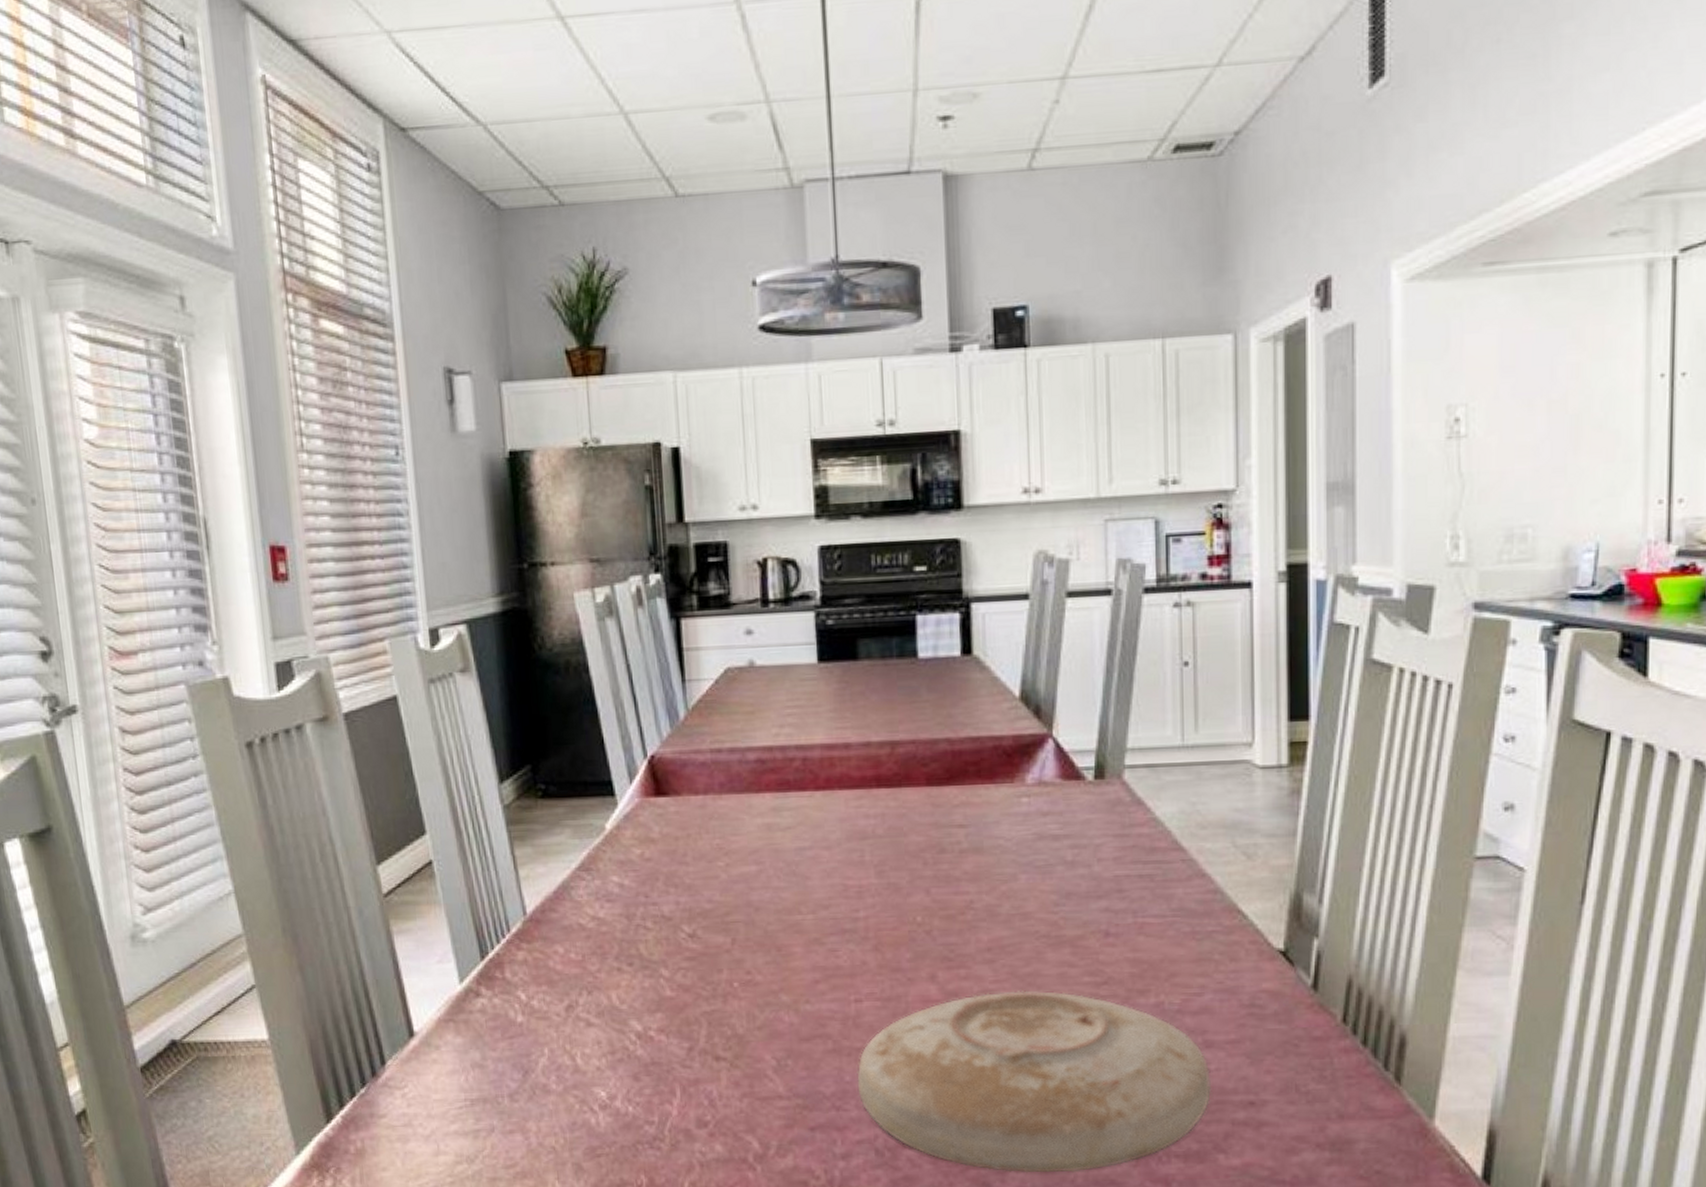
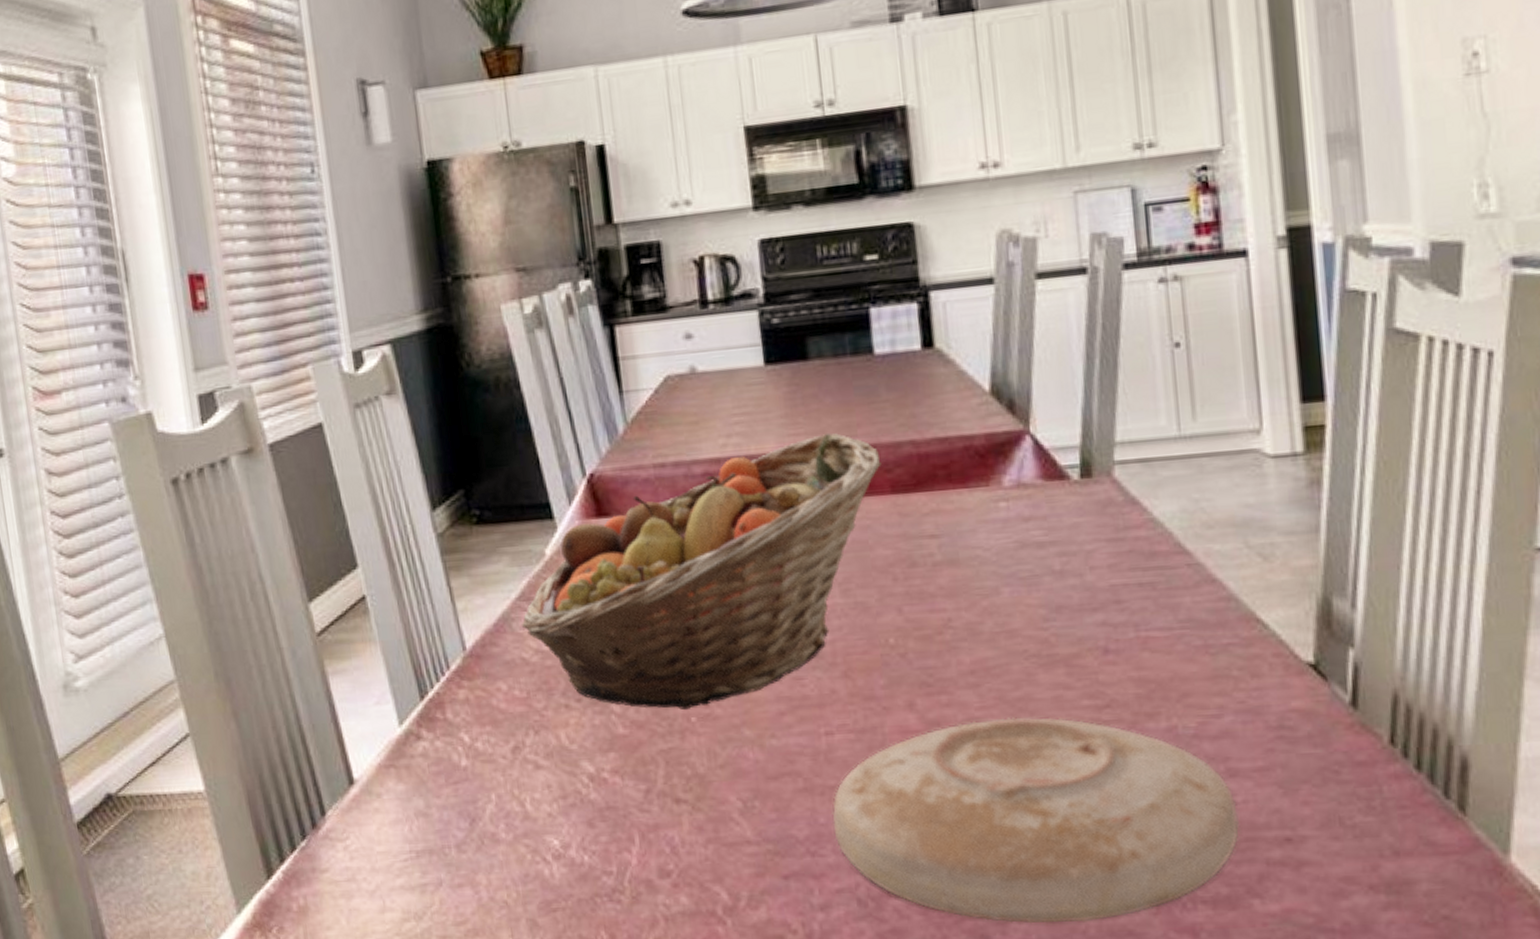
fruit basket: none [579,727,919,975] -> present [521,432,882,709]

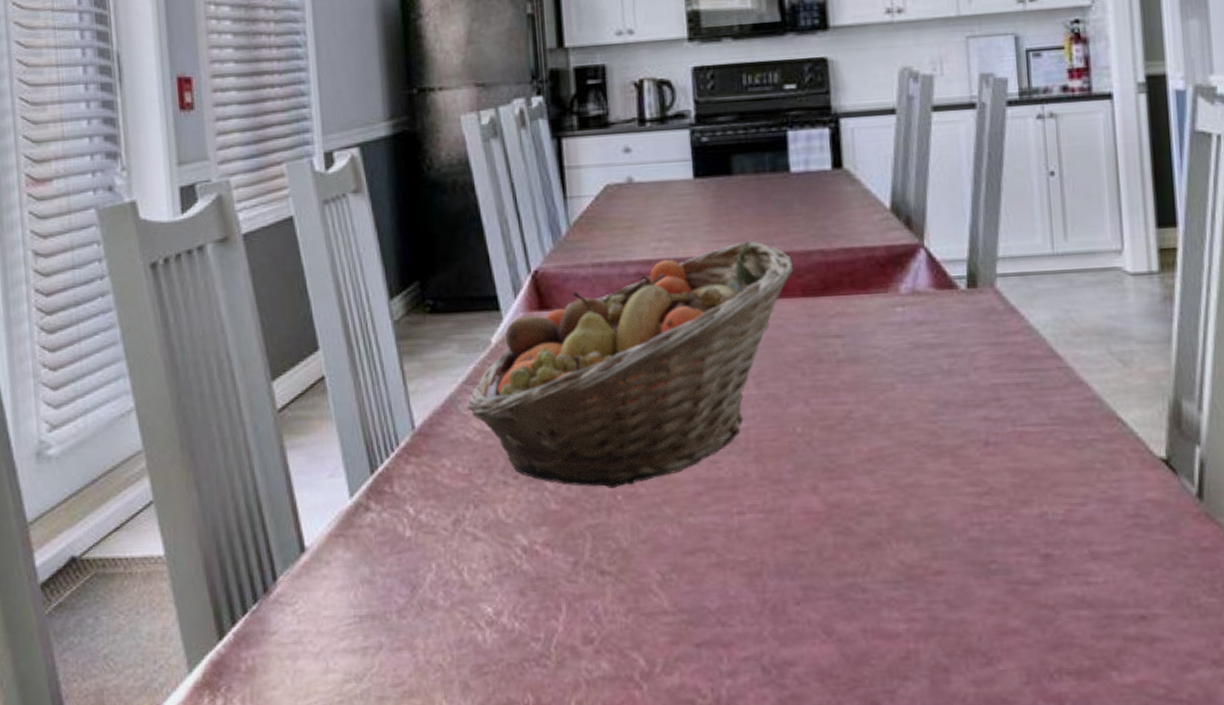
plate: present [832,717,1239,924] -> none [741,501,1100,692]

